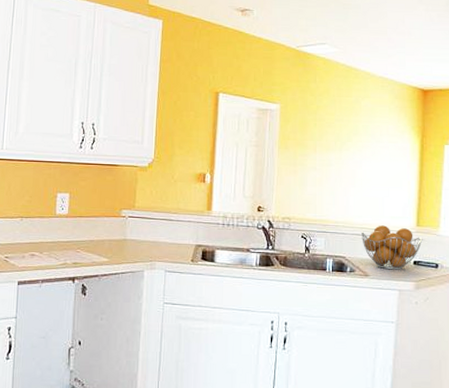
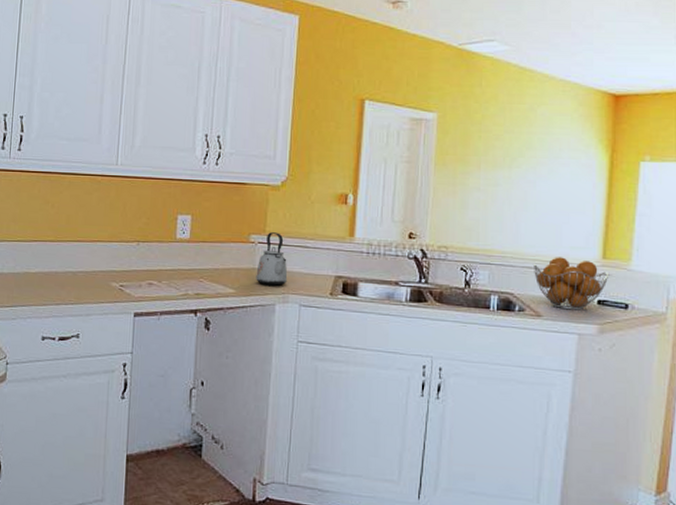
kettle: none [127,207,155,254] -> present [256,232,288,286]

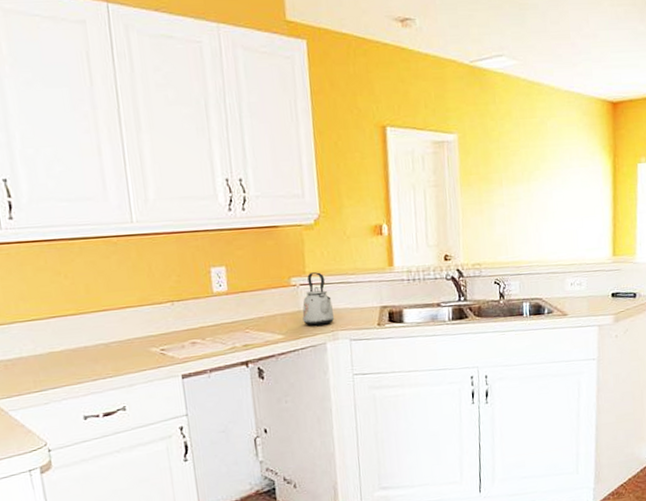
fruit basket: present [534,257,610,311] -> none [557,259,620,306]

